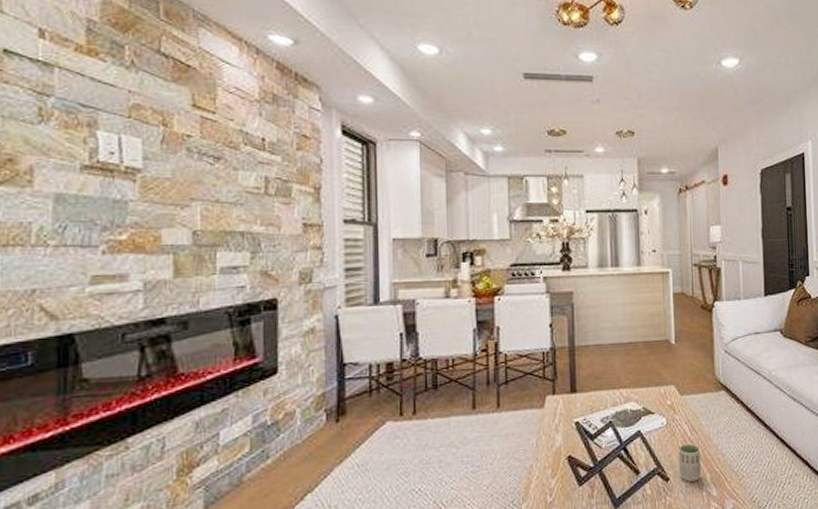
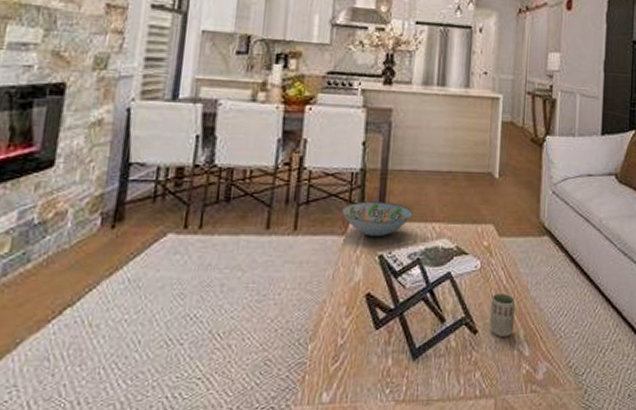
decorative bowl: none [537,374,601,407] -> present [341,201,413,237]

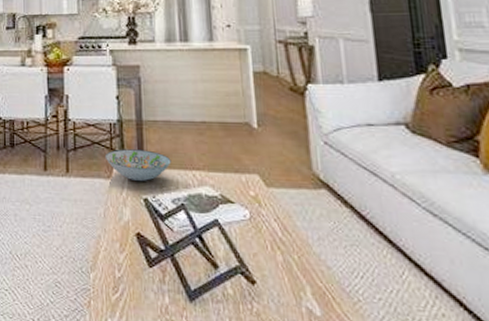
cup: present [489,293,516,337] -> none [266,244,298,292]

